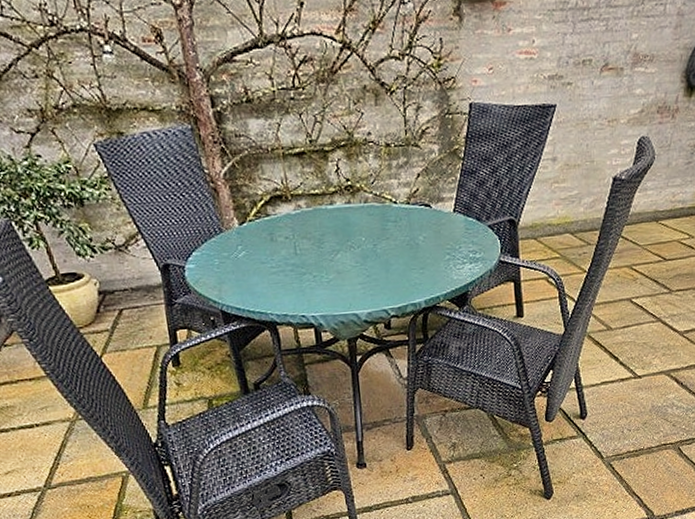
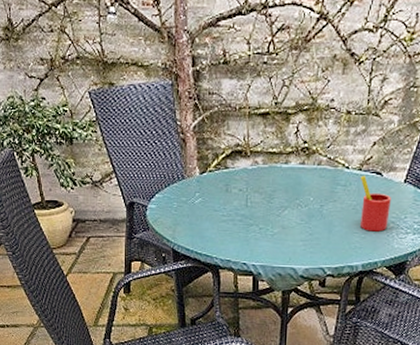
straw: none [409,209,444,266] -> present [359,176,391,232]

